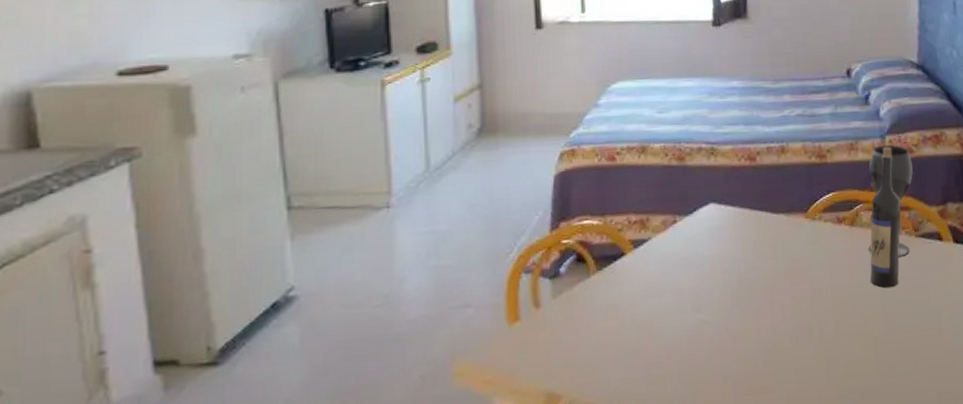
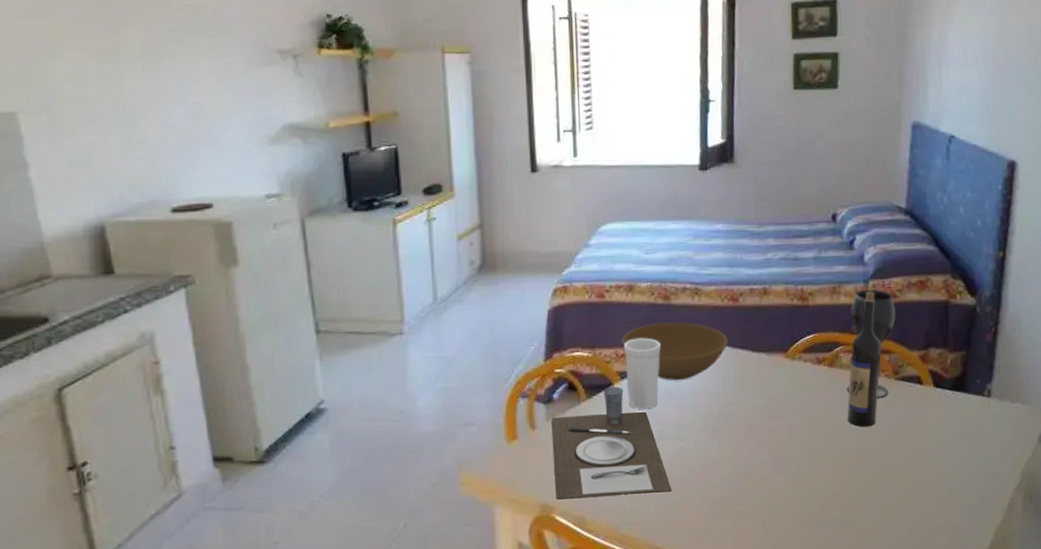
place setting: none [558,256,690,387] -> present [551,386,671,500]
bowl: none [634,184,747,247] -> present [622,322,728,380]
cup: none [636,202,677,280] -> present [623,338,662,410]

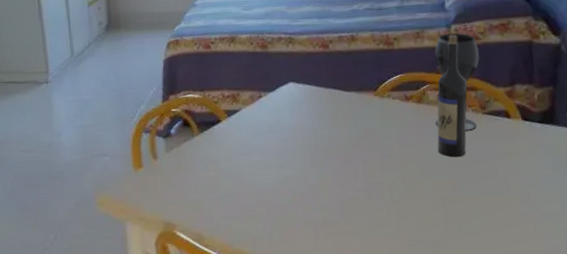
place setting: present [551,386,671,500] -> none [170,123,276,218]
bowl: present [622,322,728,380] -> none [227,67,322,117]
cup: present [623,338,662,410] -> none [228,81,262,142]

